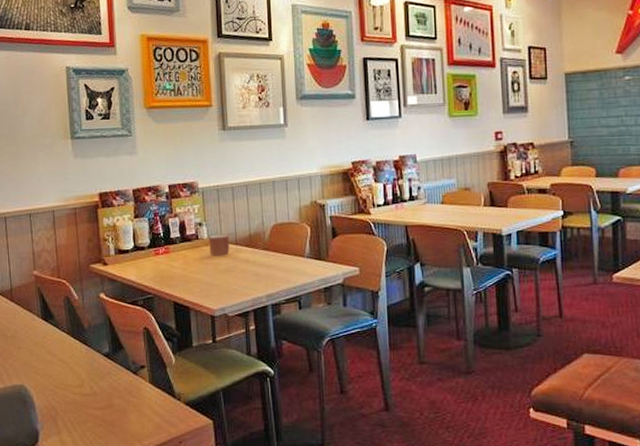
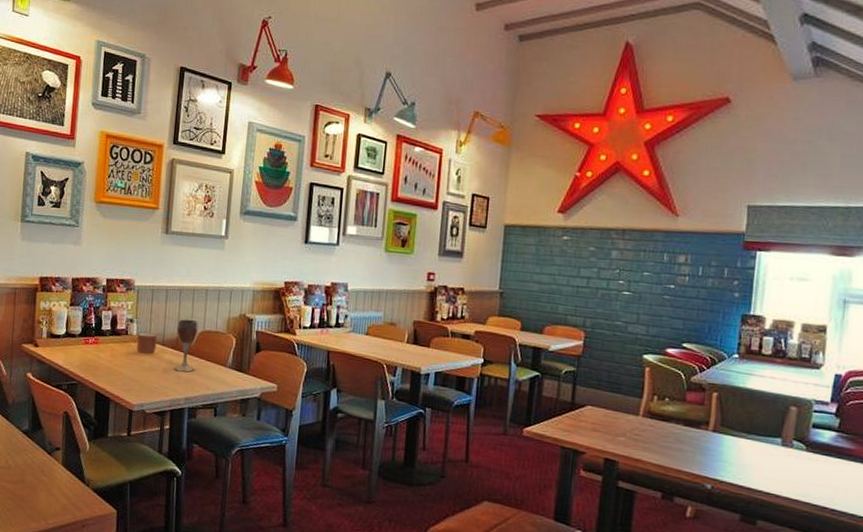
cup: none [248,215,272,269] -> present [174,319,198,373]

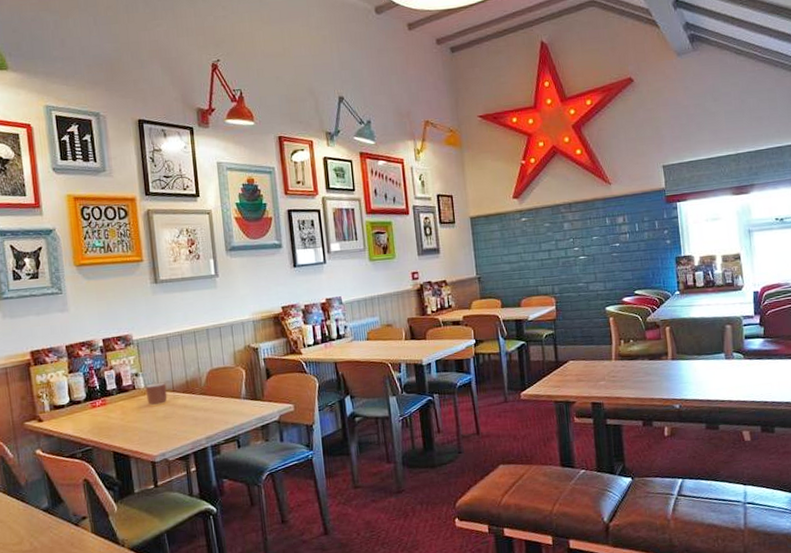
cup: present [174,319,198,373] -> none [184,361,210,414]

